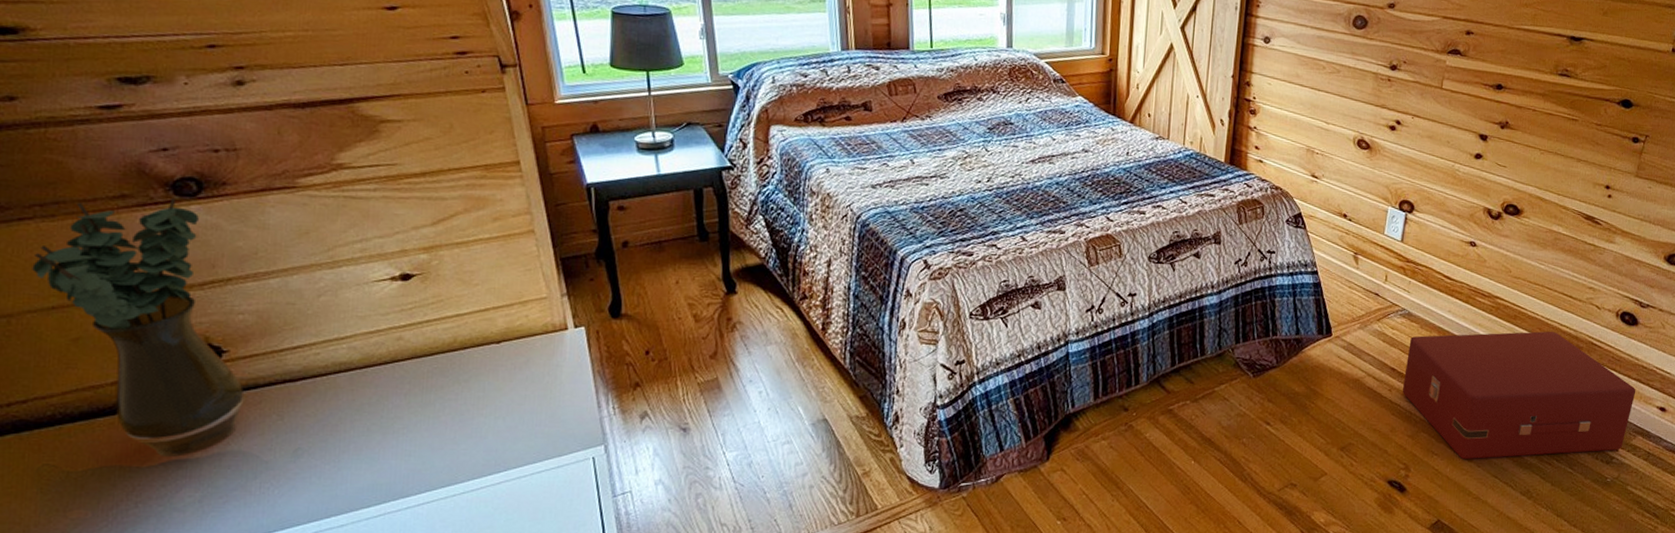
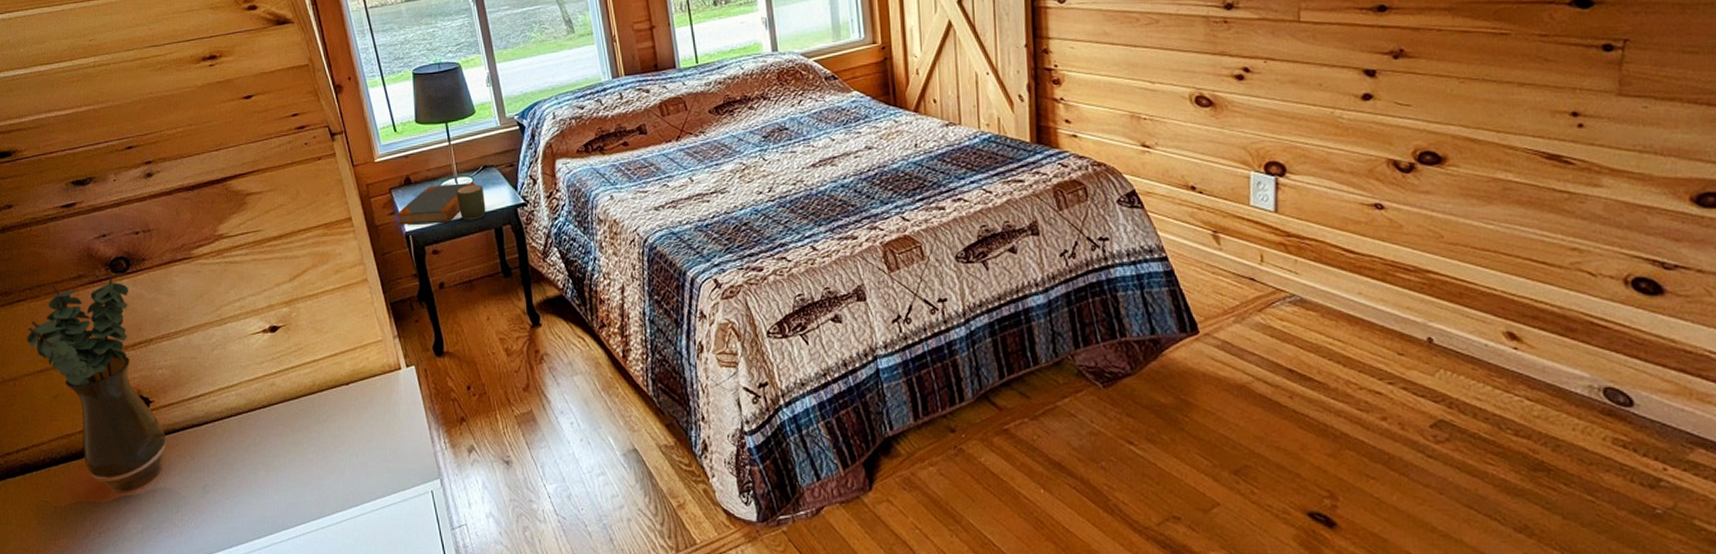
book: none [577,136,677,178] -> present [396,183,477,225]
mug: none [652,140,687,179] -> present [456,184,486,220]
suitcase: present [1402,331,1636,460] -> none [1308,310,1681,485]

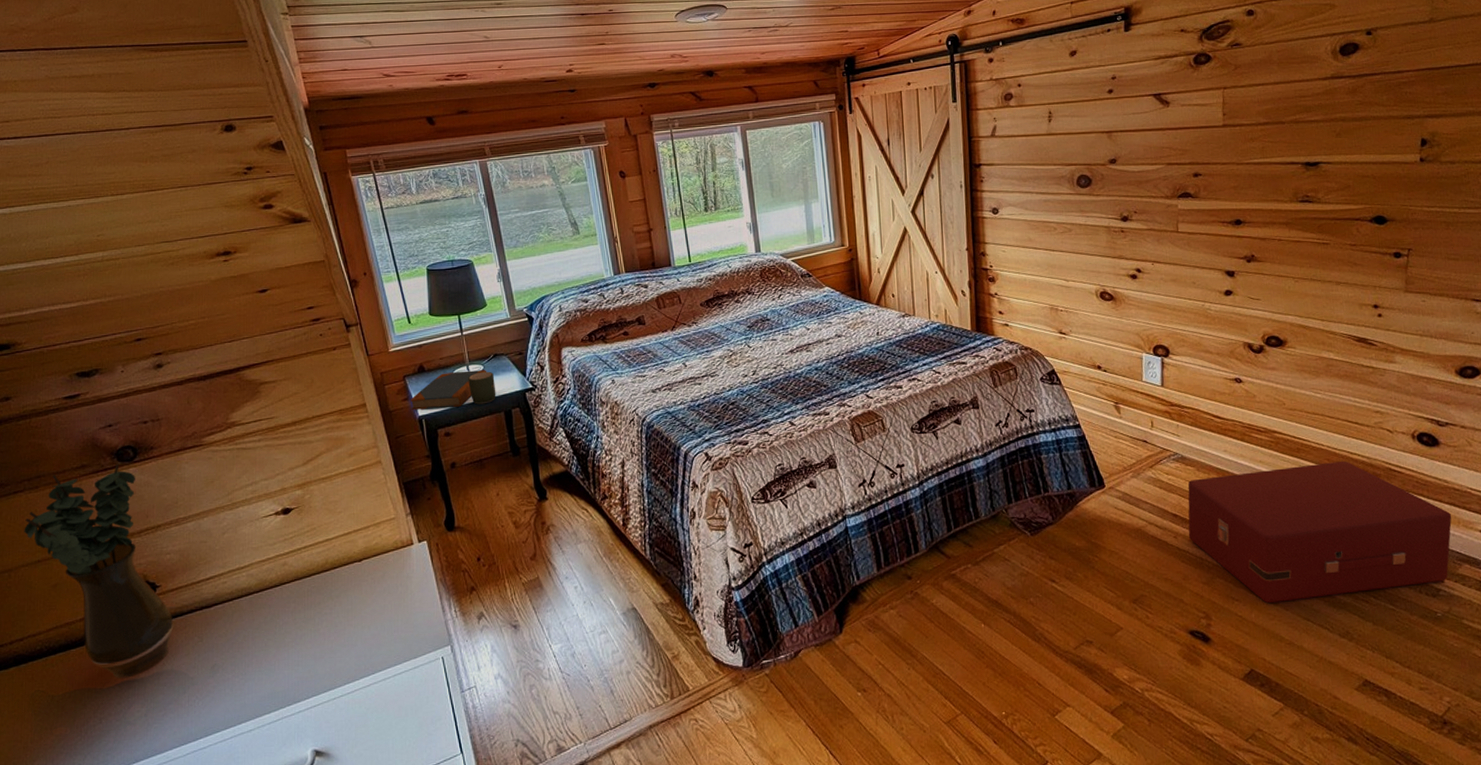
suitcase: none [1308,310,1681,485] -> present [1187,460,1452,604]

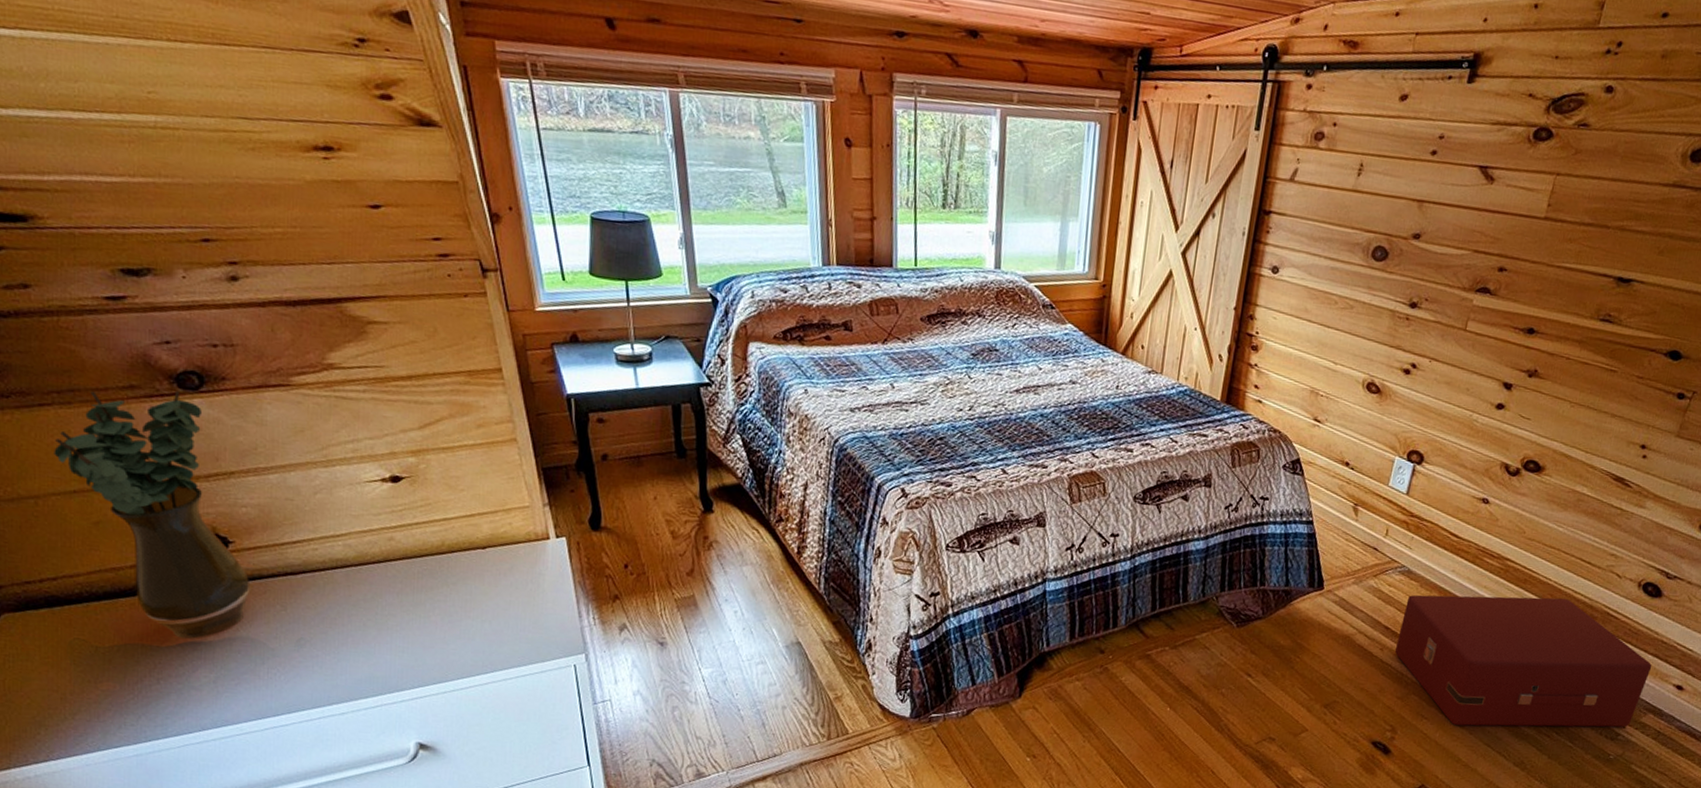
book: present [410,370,487,410] -> none [557,347,656,391]
mug: present [468,371,496,405] -> none [631,353,665,393]

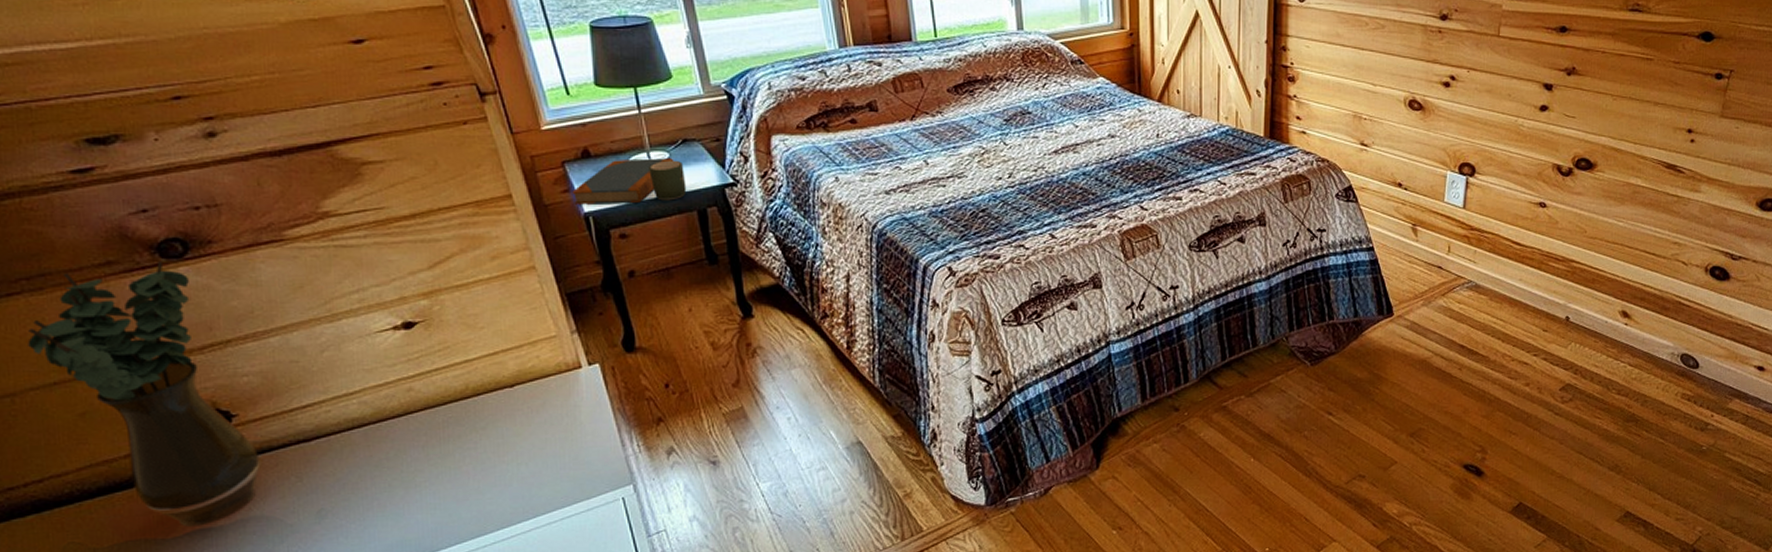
book: none [557,347,656,391] -> present [572,158,674,205]
mug: none [631,353,665,393] -> present [649,160,687,201]
suitcase: present [1394,595,1652,727] -> none [1473,293,1731,438]

